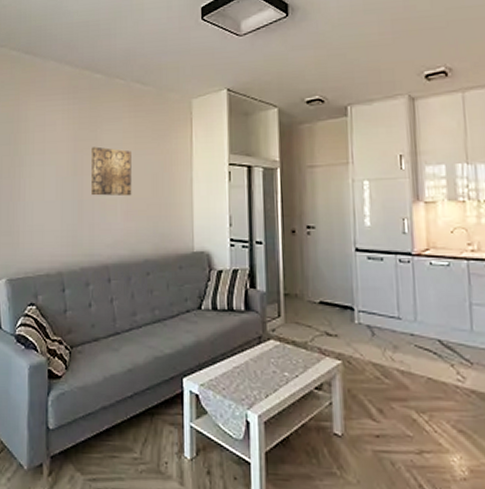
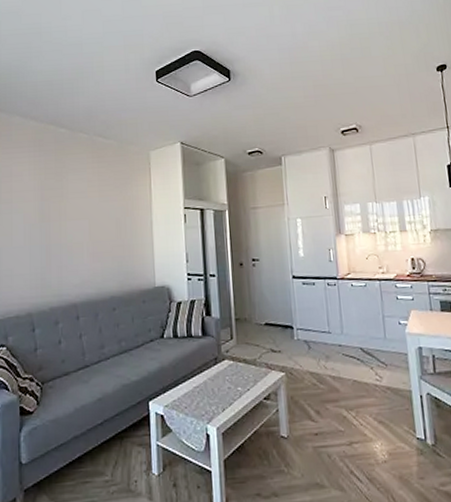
wall art: present [90,146,132,197] -> none [57,195,97,241]

